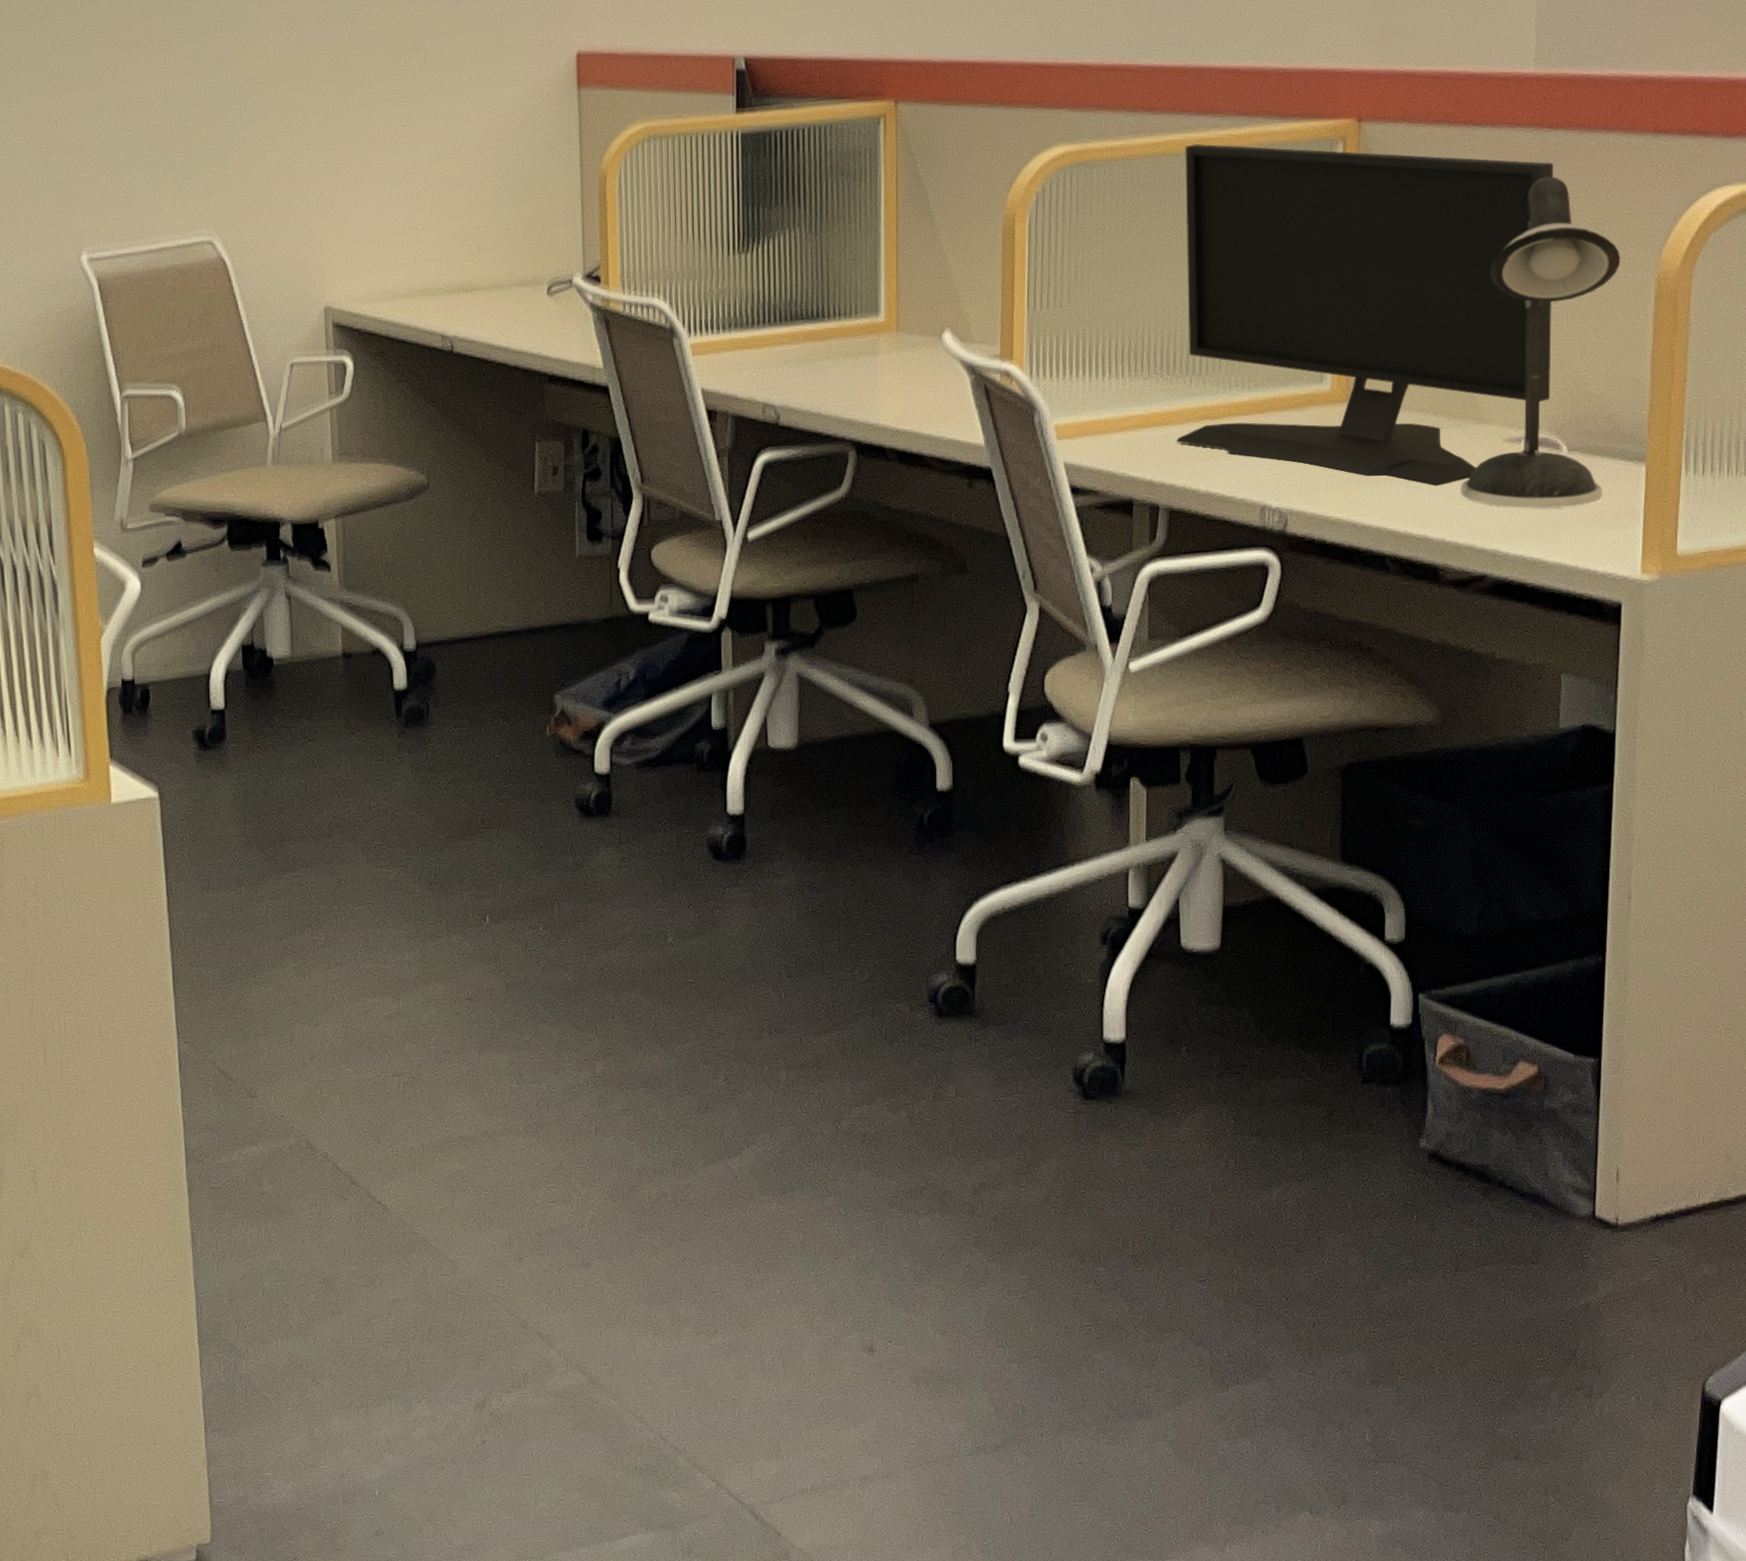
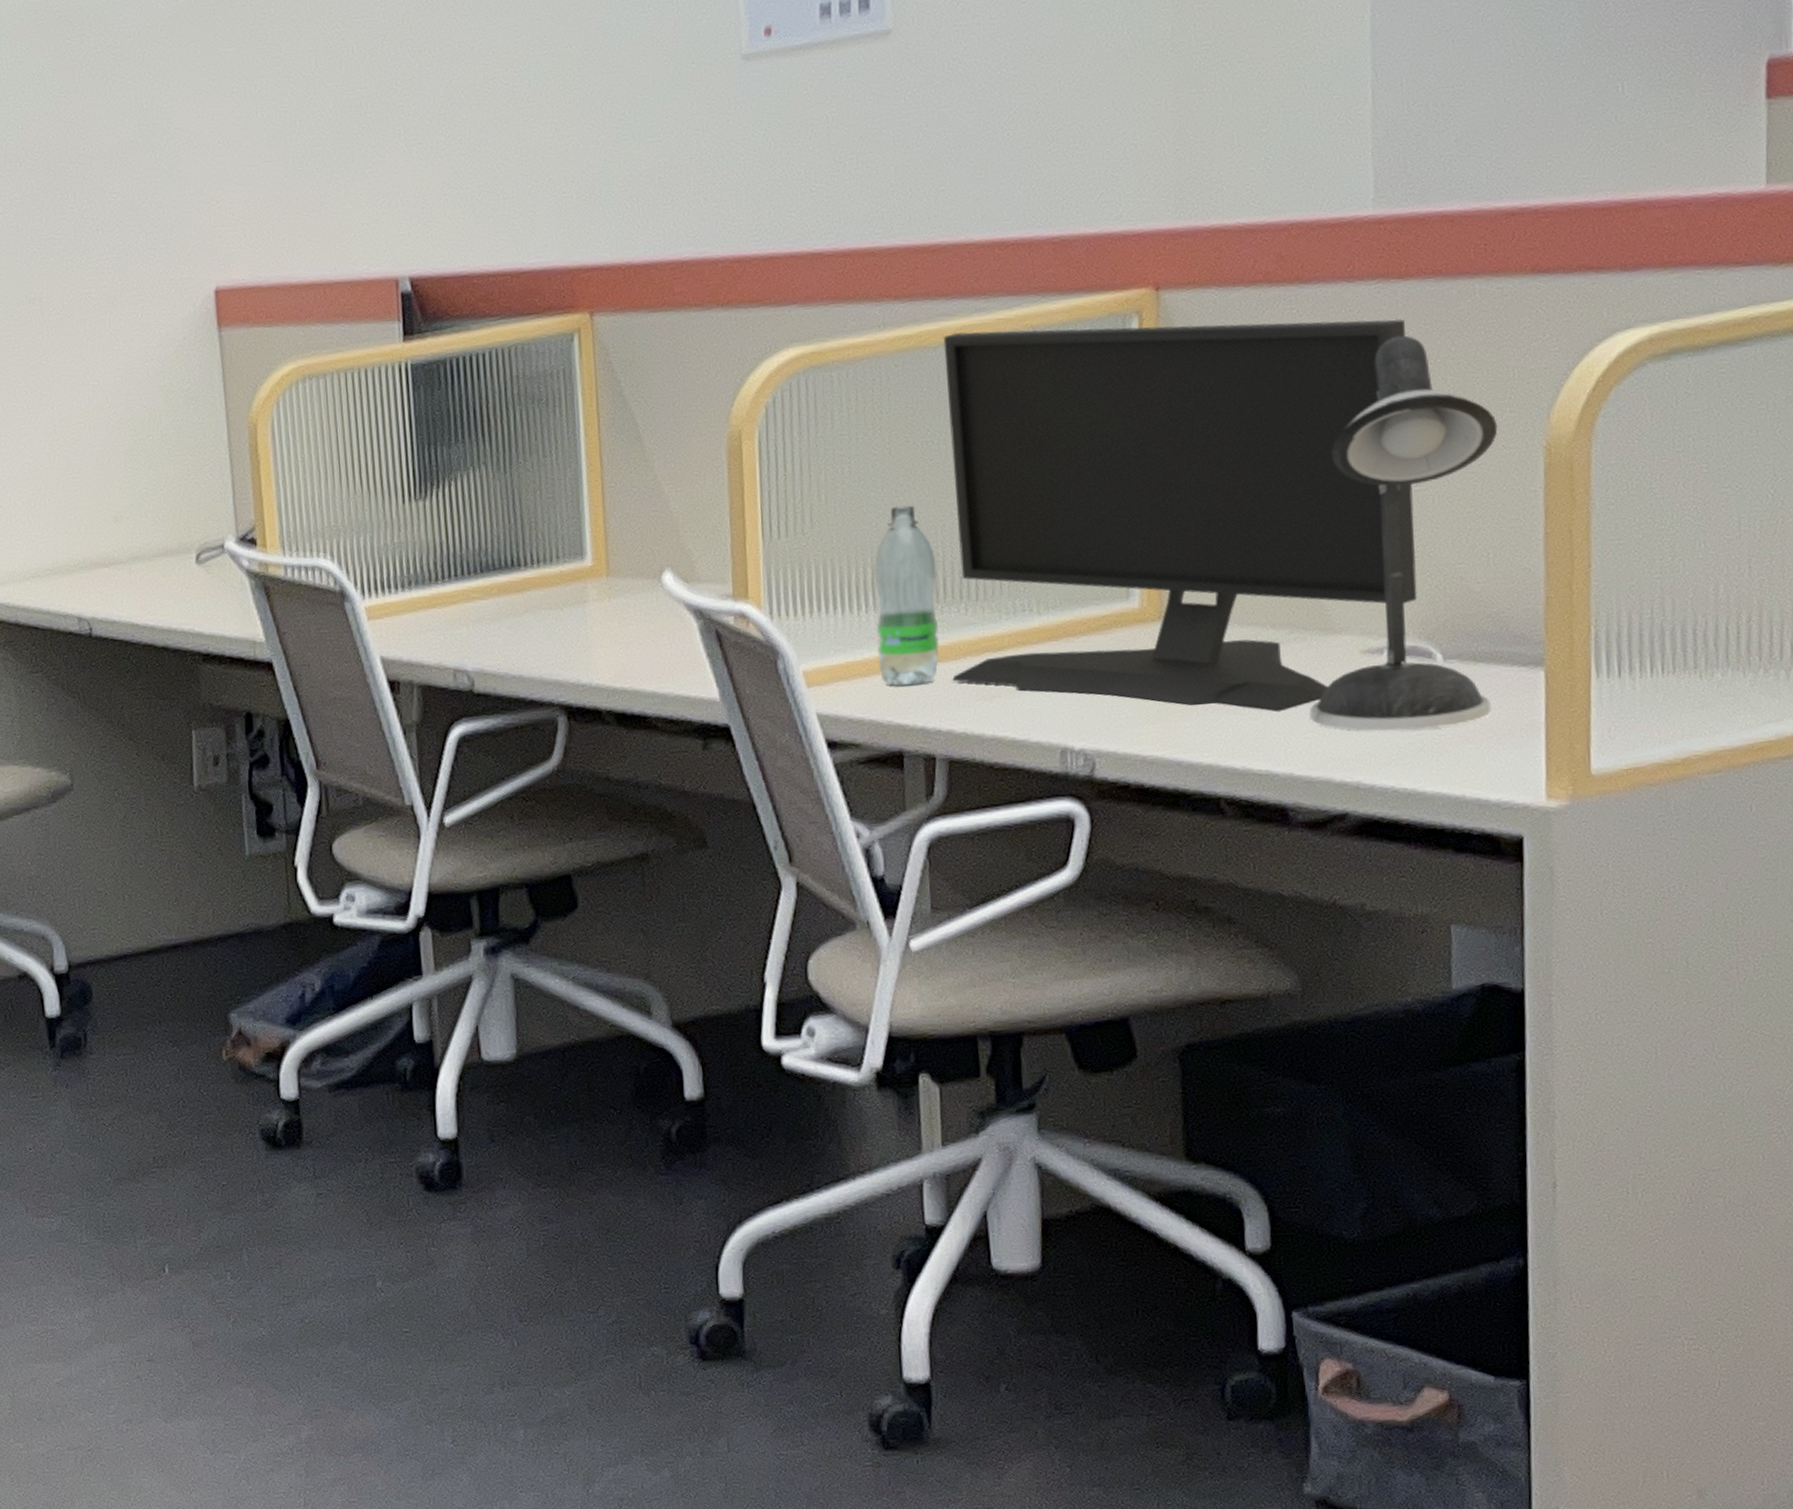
bottle: none [1116,289,1169,444] -> present [873,505,939,686]

